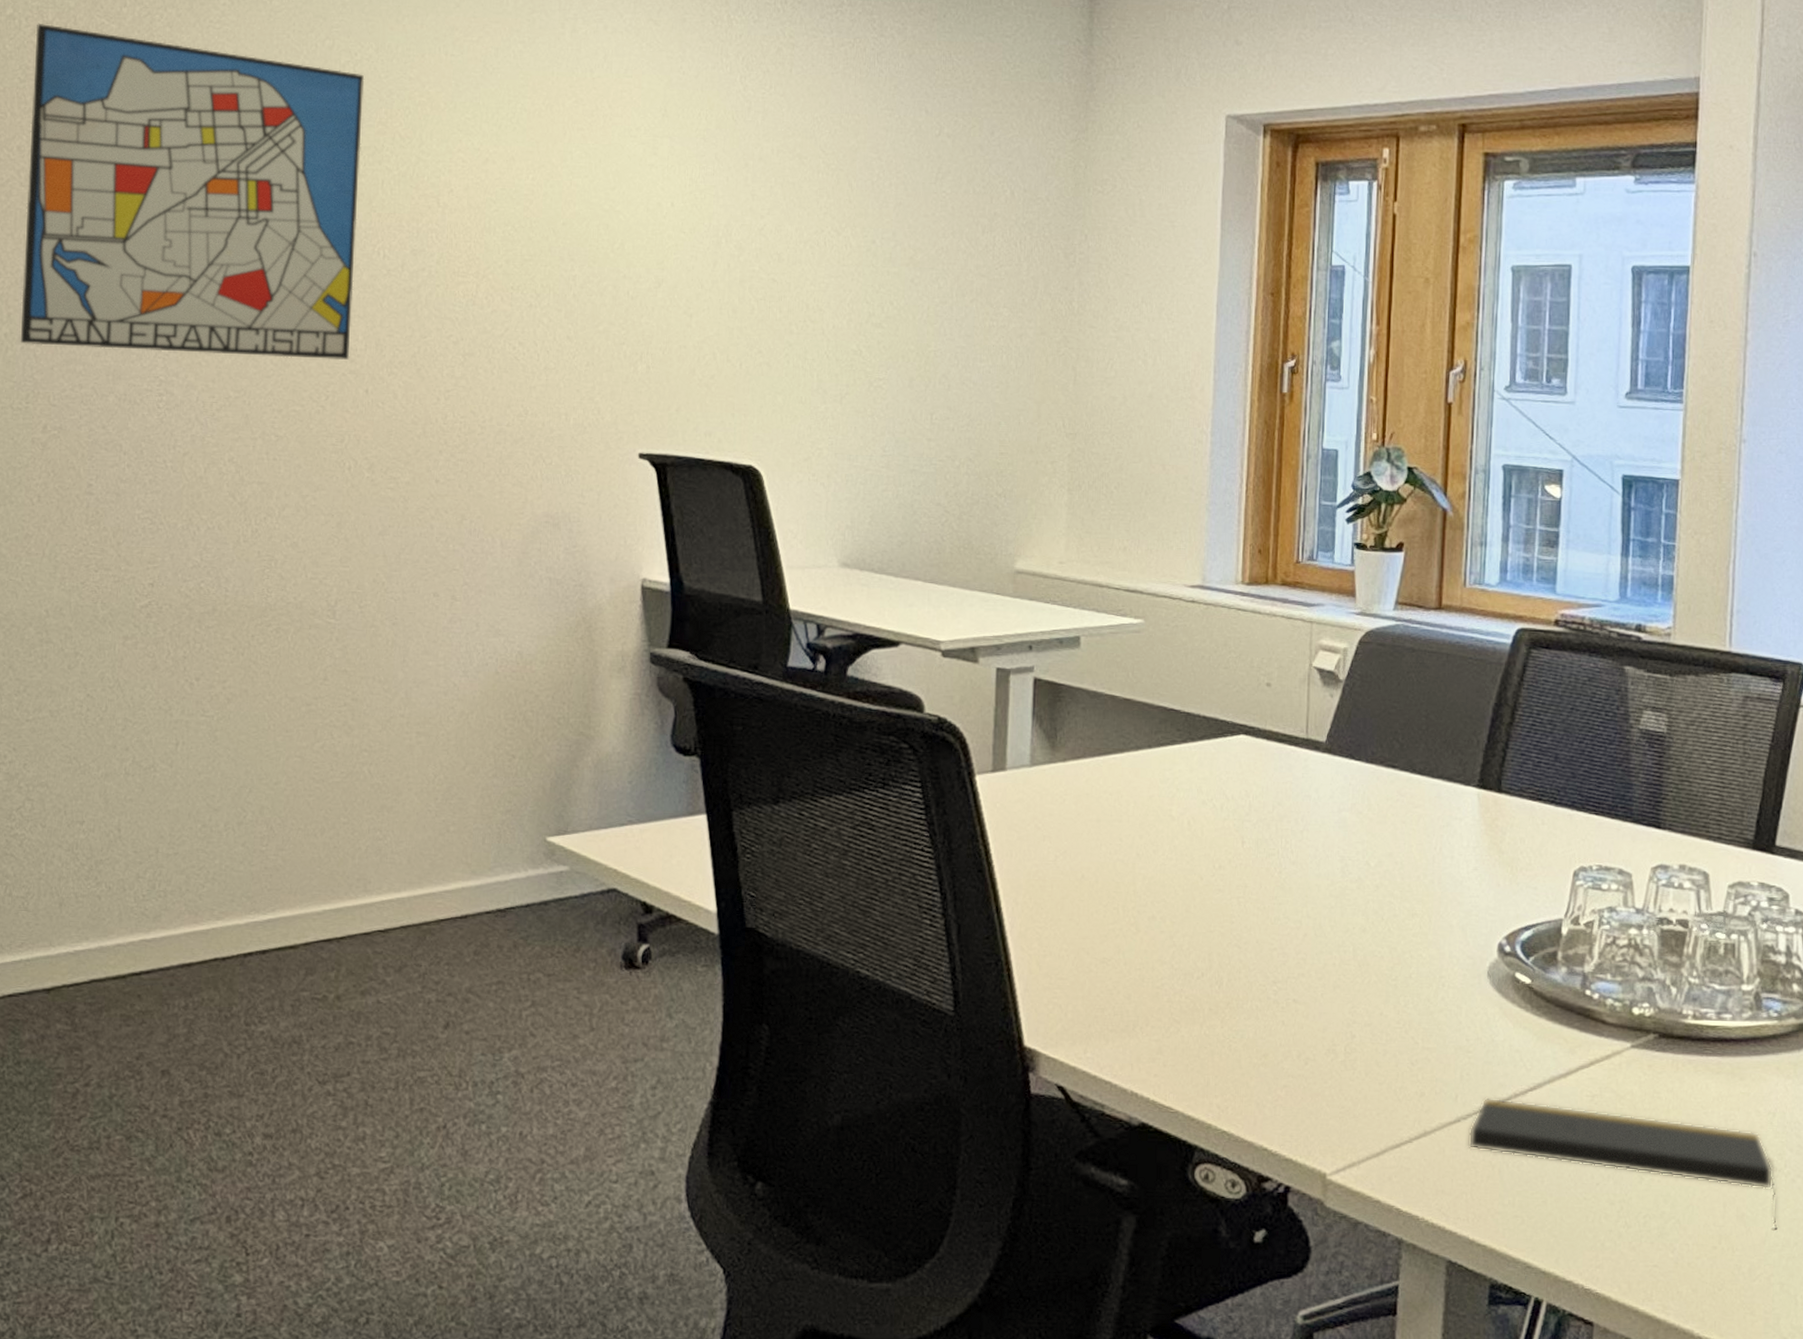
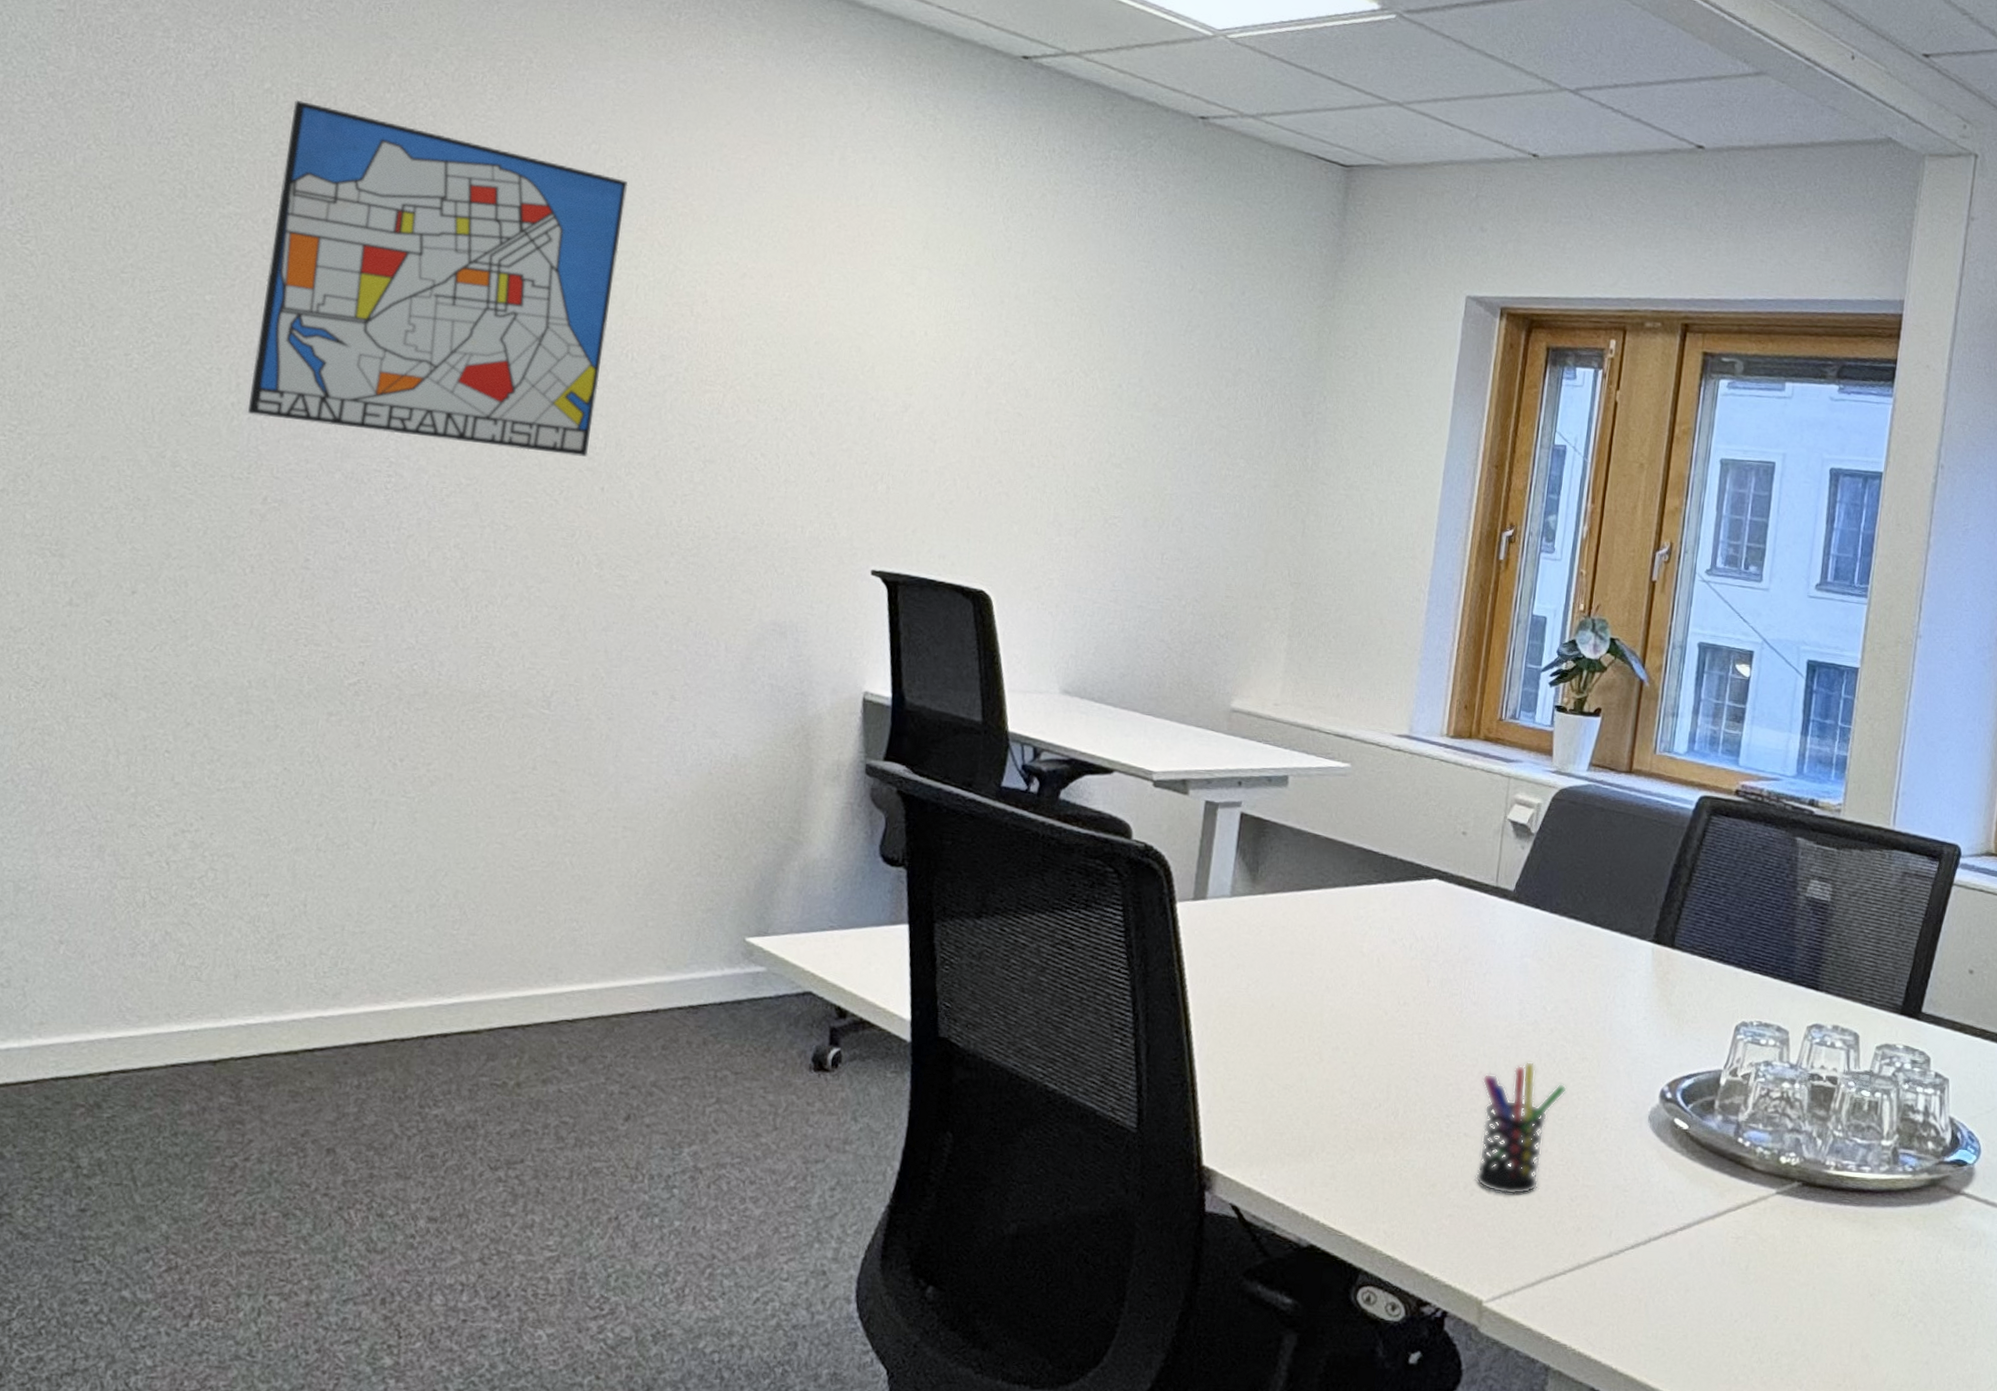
pen holder: none [1307,920,1398,1062] -> present [1475,1061,1567,1195]
notepad: present [1468,1097,1778,1230] -> none [1618,1235,1898,1371]

